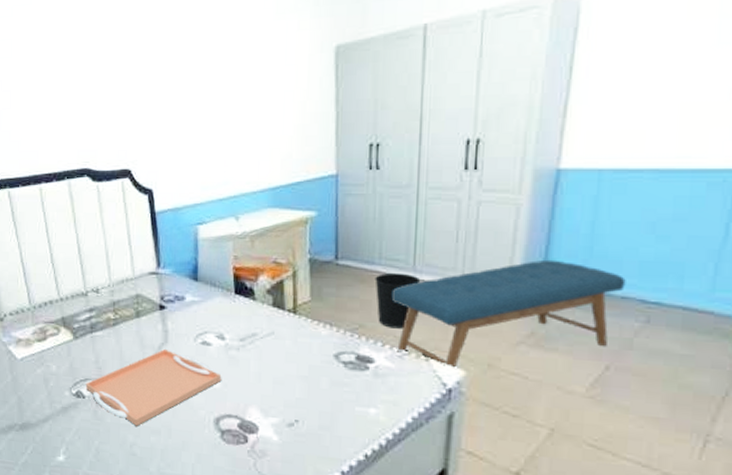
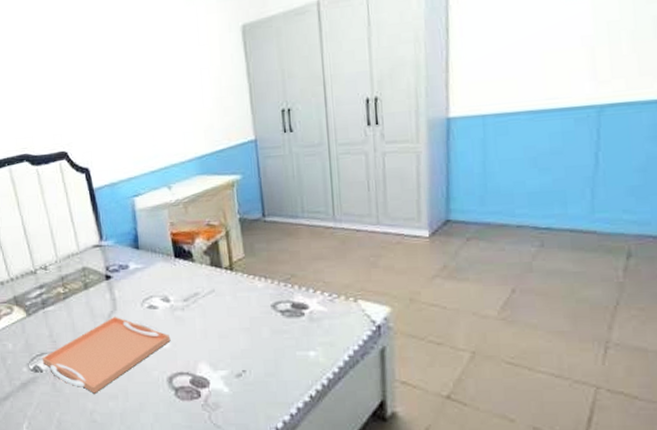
wastebasket: present [375,272,421,329] -> none [300,223,342,275]
bench: present [391,259,626,368] -> none [316,198,519,306]

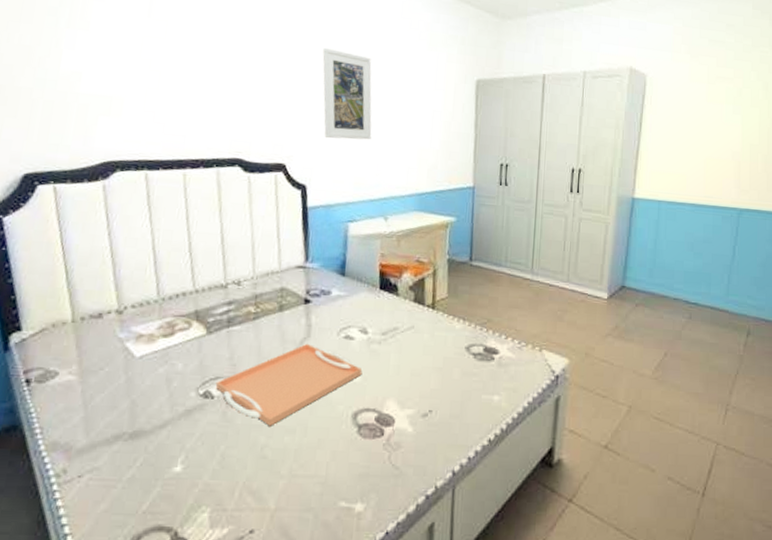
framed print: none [82,29,142,119] -> present [323,48,372,140]

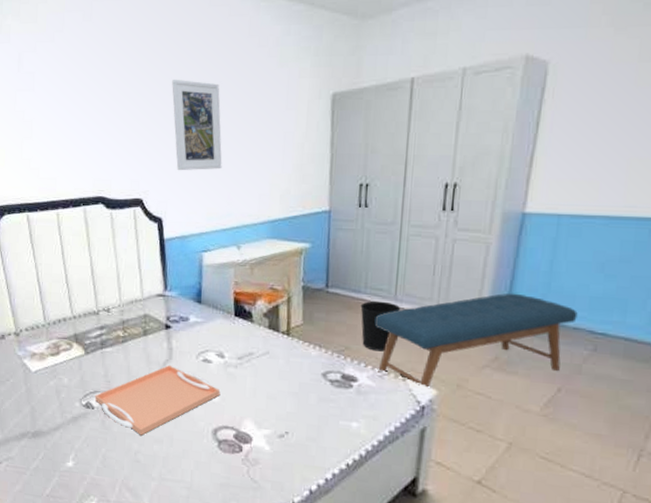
wastebasket: none [501,274,537,323] -> present [360,300,401,352]
bench: none [514,267,676,357] -> present [374,293,578,388]

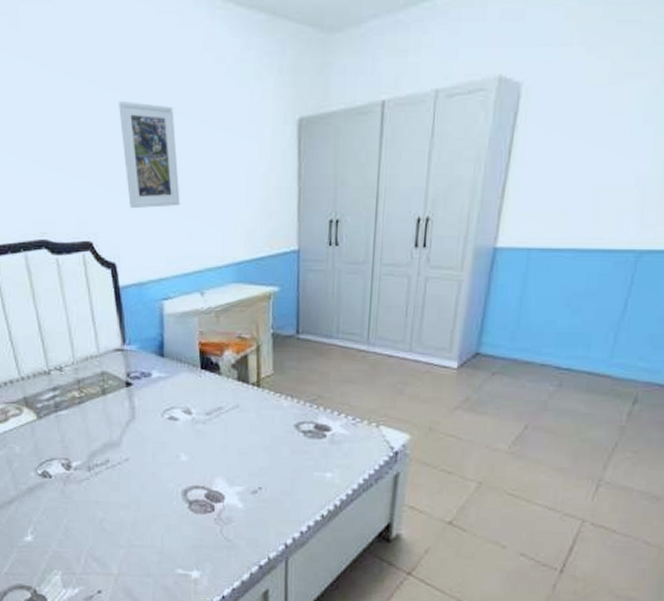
serving tray: present [94,364,221,436] -> none [51,425,189,502]
wastebasket: present [360,300,401,352] -> none [332,345,374,399]
bench: present [374,293,578,388] -> none [347,331,545,433]

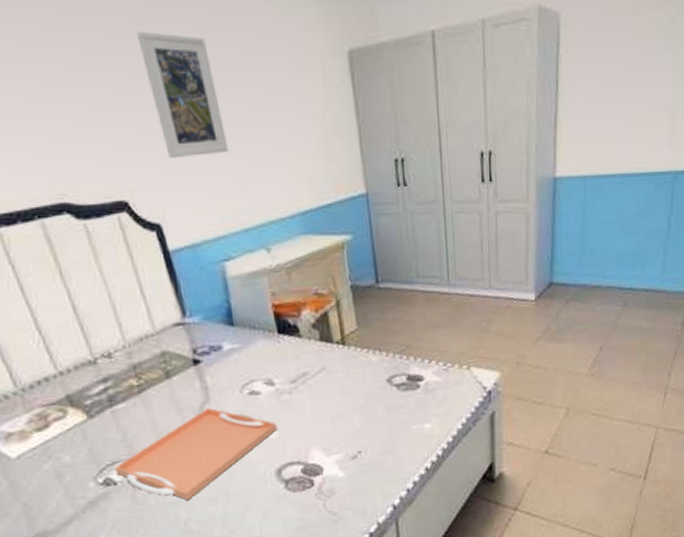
serving tray: none [51,425,189,502] -> present [114,407,278,501]

